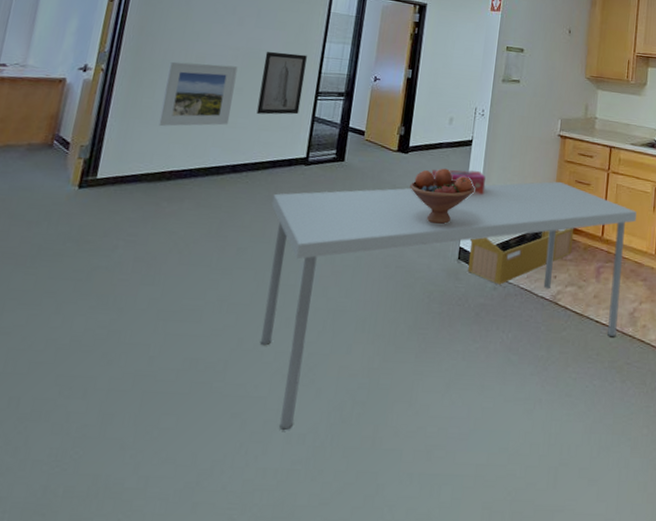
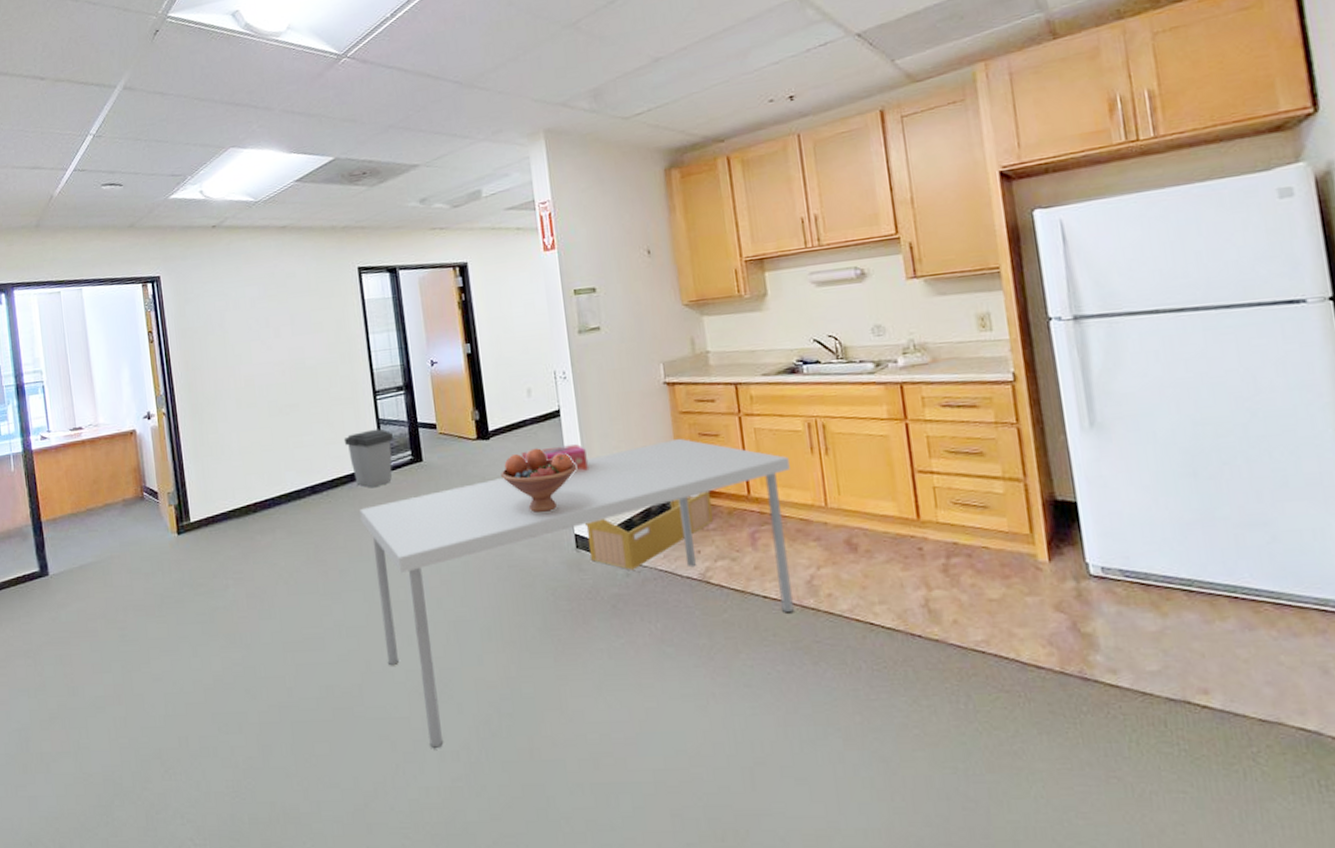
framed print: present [159,61,238,127] -> none [222,382,296,459]
wall art: present [256,51,307,115] -> none [310,353,362,428]
trash can: none [276,124,324,177] -> present [343,428,393,488]

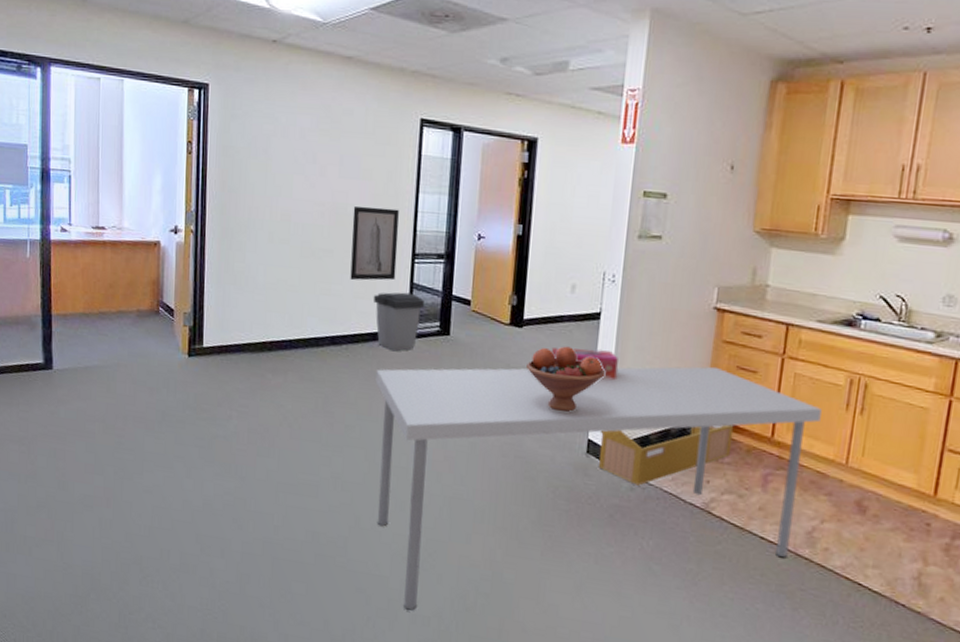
wall art: none [310,353,362,428] -> present [350,206,399,281]

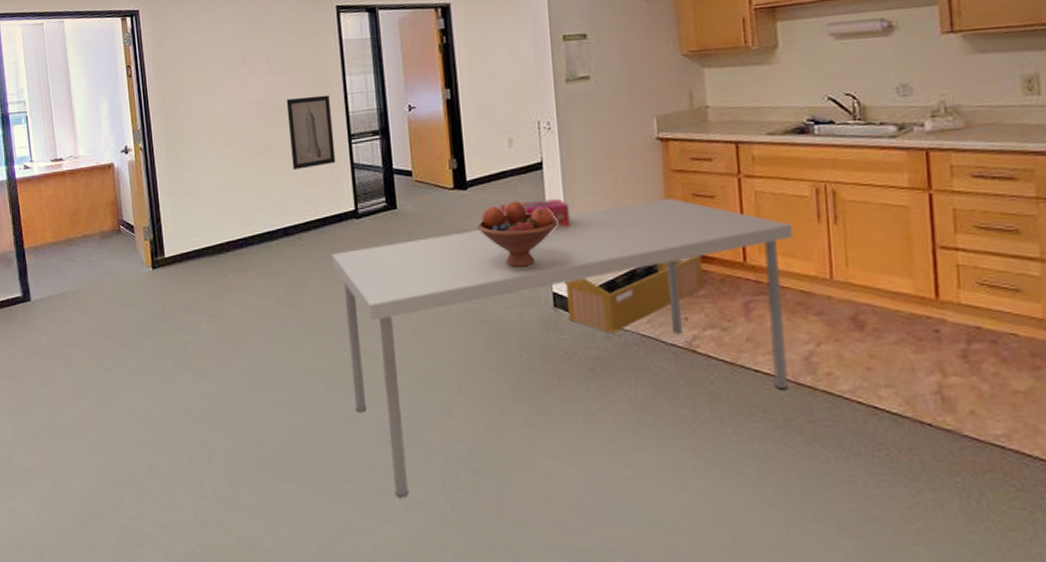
trash can: present [373,292,424,352] -> none [317,173,367,233]

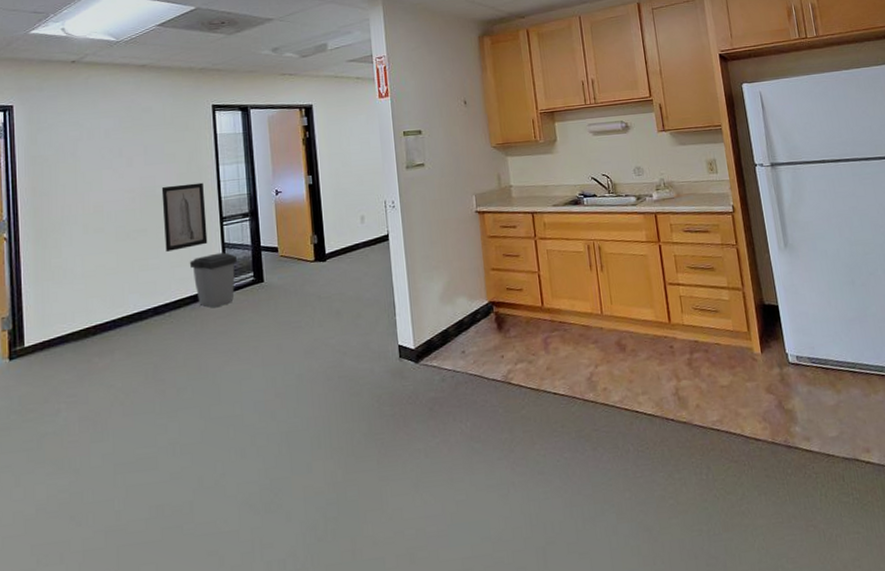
trash can: none [317,173,367,233] -> present [189,252,237,308]
dining table: present [331,198,793,497] -> none [201,258,578,559]
fruit bowl: present [477,201,557,269] -> none [335,268,401,327]
tissue box: present [499,198,570,229] -> none [353,264,411,290]
basket: present [563,255,705,333] -> none [407,303,515,376]

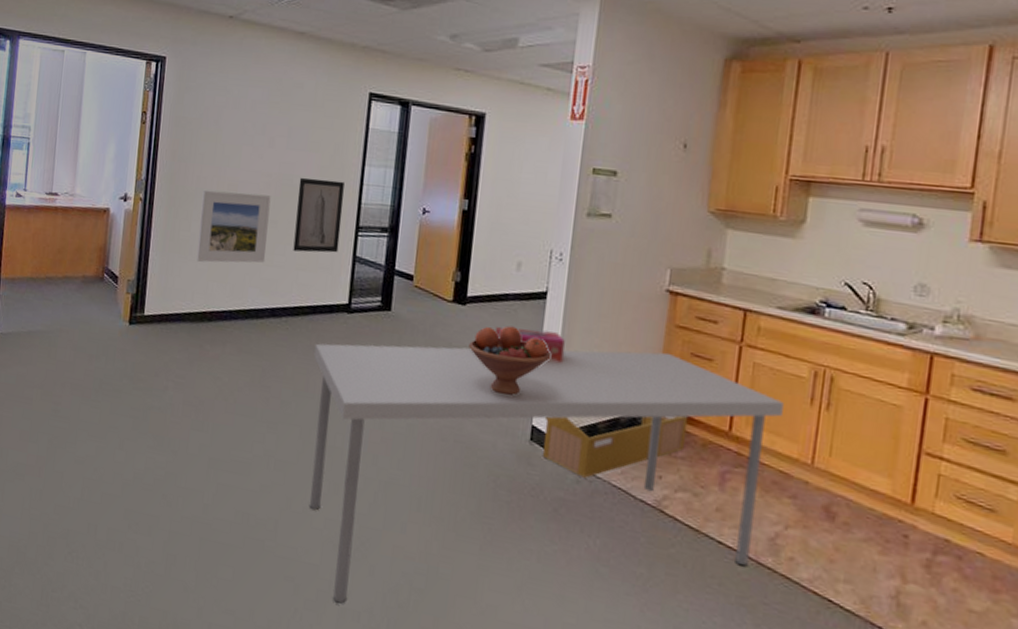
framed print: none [69,208,141,283] -> present [197,189,271,263]
trash can: present [189,252,237,308] -> none [315,265,366,326]
dining table: none [201,258,578,559] -> present [309,343,784,604]
fruit bowl: none [335,268,401,327] -> present [469,325,550,396]
tissue box: none [353,264,411,290] -> present [494,326,565,363]
basket: none [407,303,515,376] -> present [542,415,689,478]

